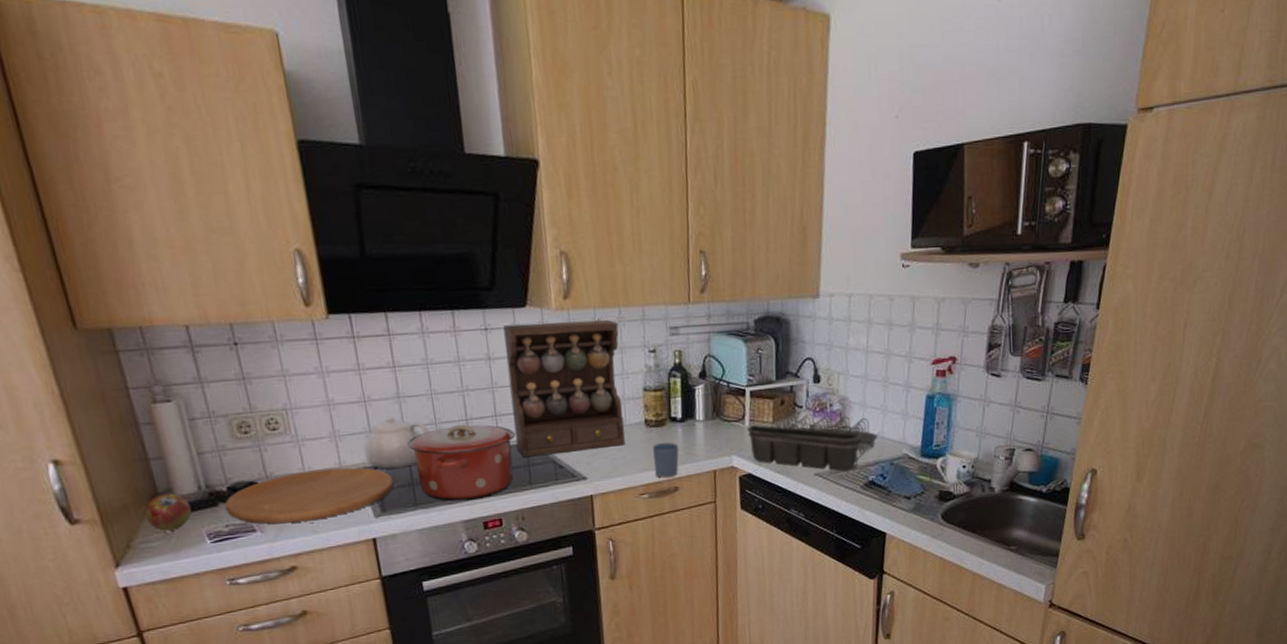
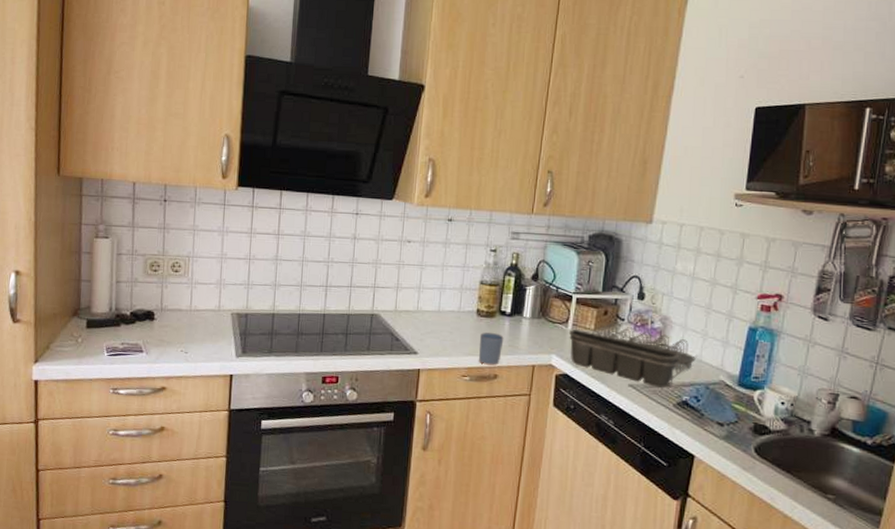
fruit: present [144,493,192,531] -> none [66,309,101,340]
cutting board: present [224,467,394,524] -> none [125,308,257,351]
teapot: present [363,416,429,469] -> none [239,274,295,319]
casserole: present [406,424,516,501] -> none [274,289,365,356]
spice rack: present [503,319,625,458] -> none [362,213,467,329]

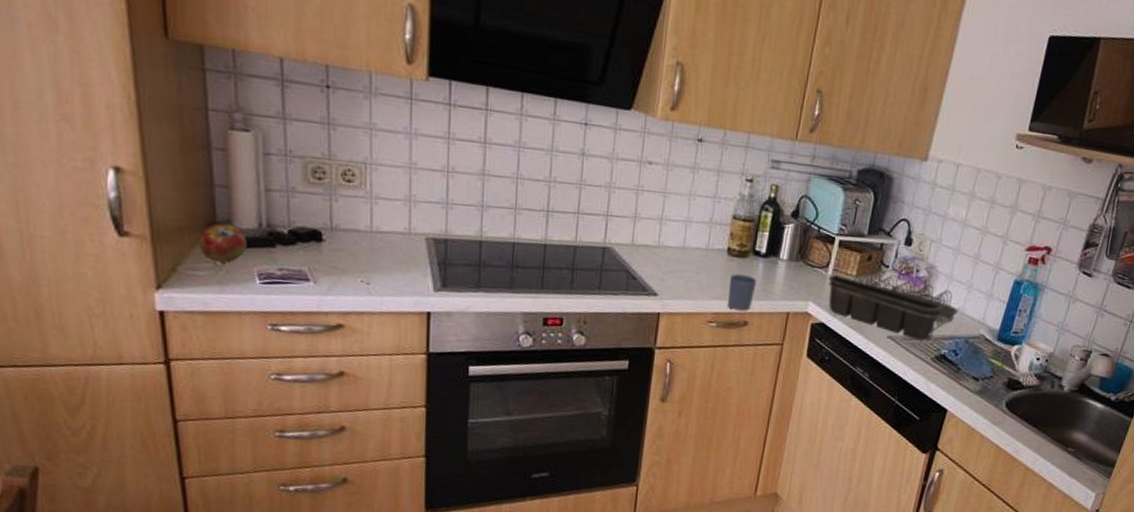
fruit: none [66,309,101,340] -> present [198,223,248,263]

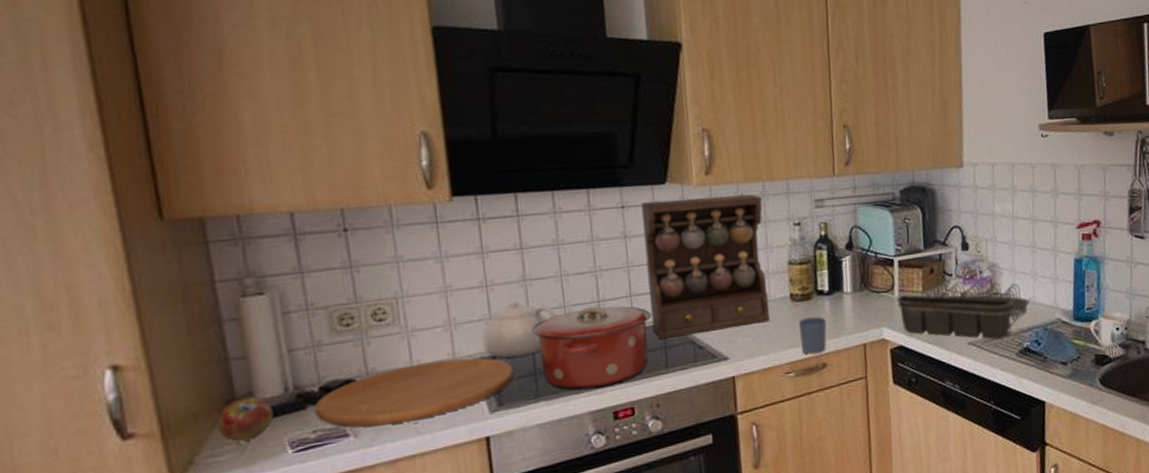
cutting board: none [282,229,460,282] -> present [314,358,514,427]
teapot: none [436,191,507,247] -> present [481,300,557,359]
casserole: none [481,214,595,293] -> present [530,306,652,391]
spice rack: none [592,124,720,269] -> present [641,193,770,340]

